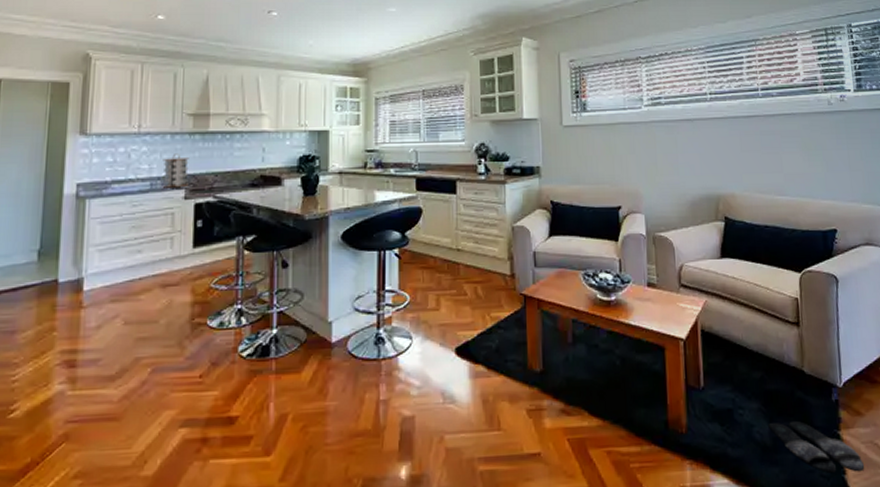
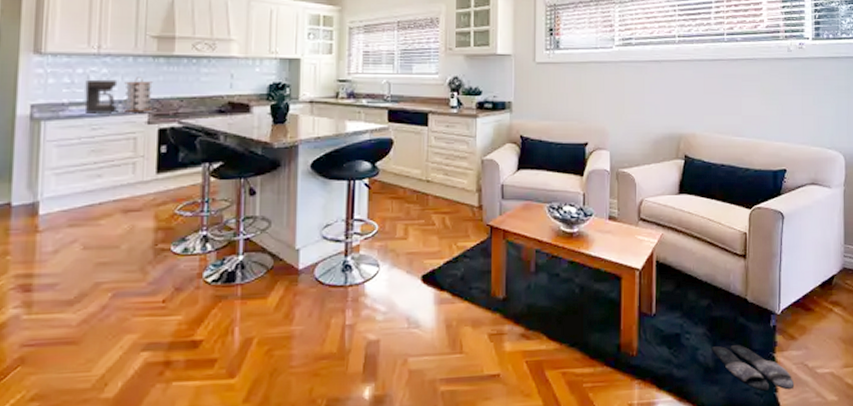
coffee maker: none [126,157,157,191] -> present [84,79,118,114]

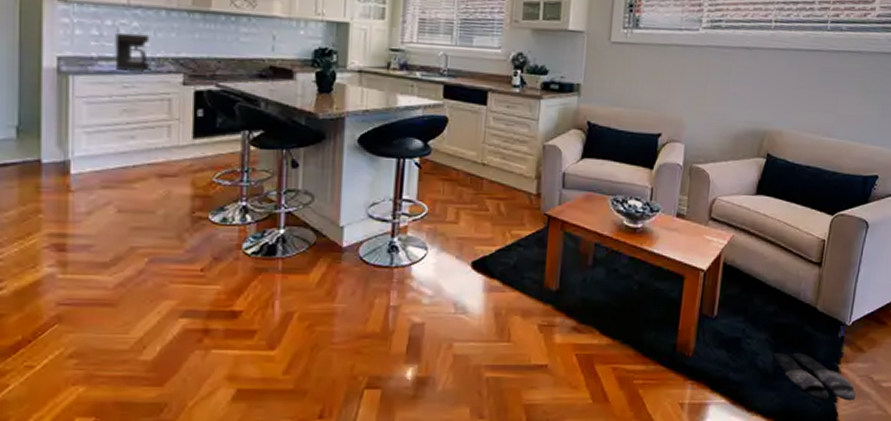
spice rack: present [123,77,153,112] -> none [156,33,189,72]

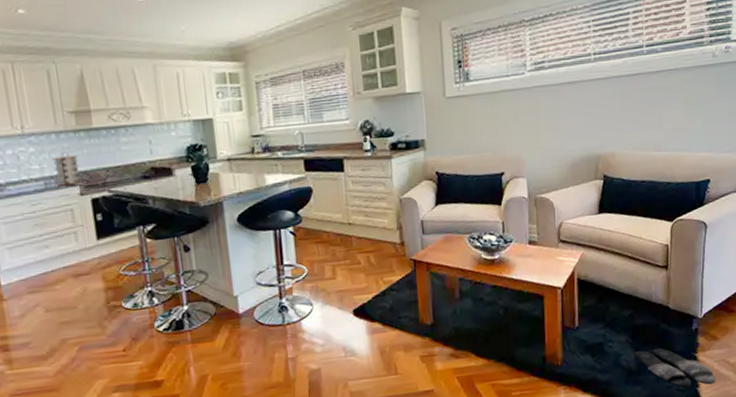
coffee maker: present [115,32,150,71] -> none [16,157,50,191]
spice rack: none [156,33,189,72] -> present [52,152,83,187]

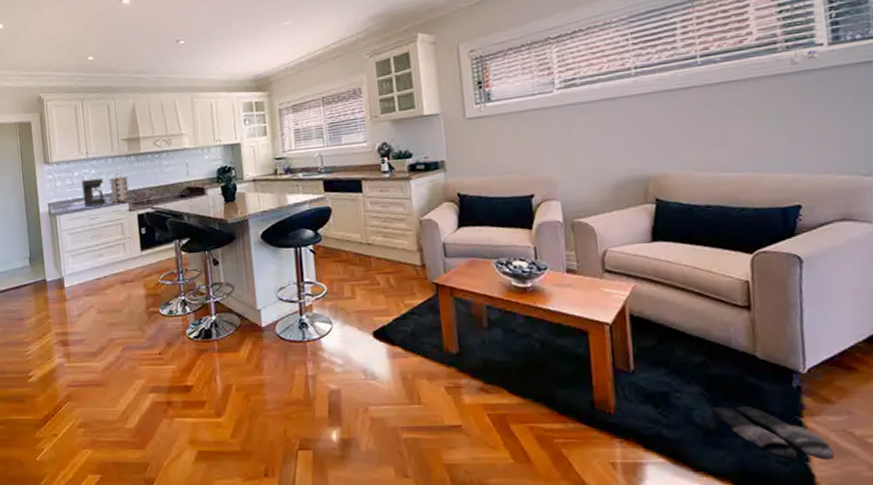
coffee maker: none [16,157,50,191] -> present [81,178,106,207]

